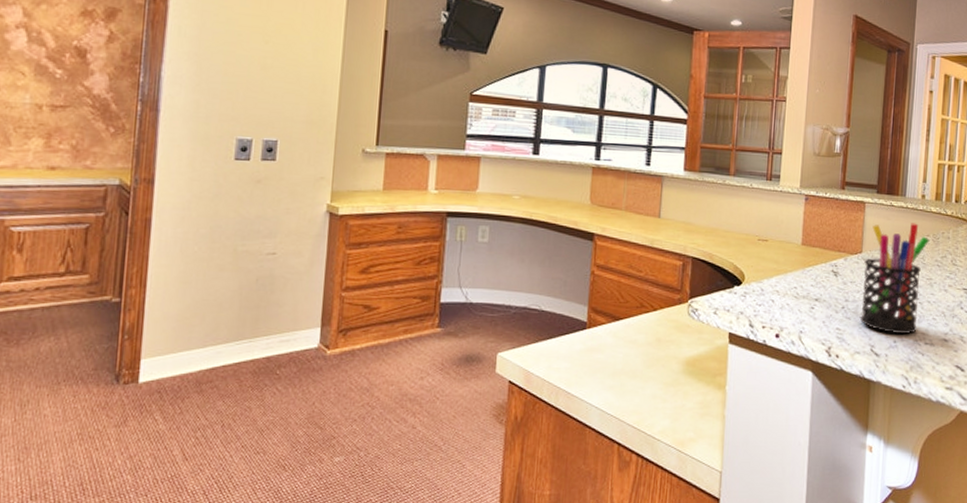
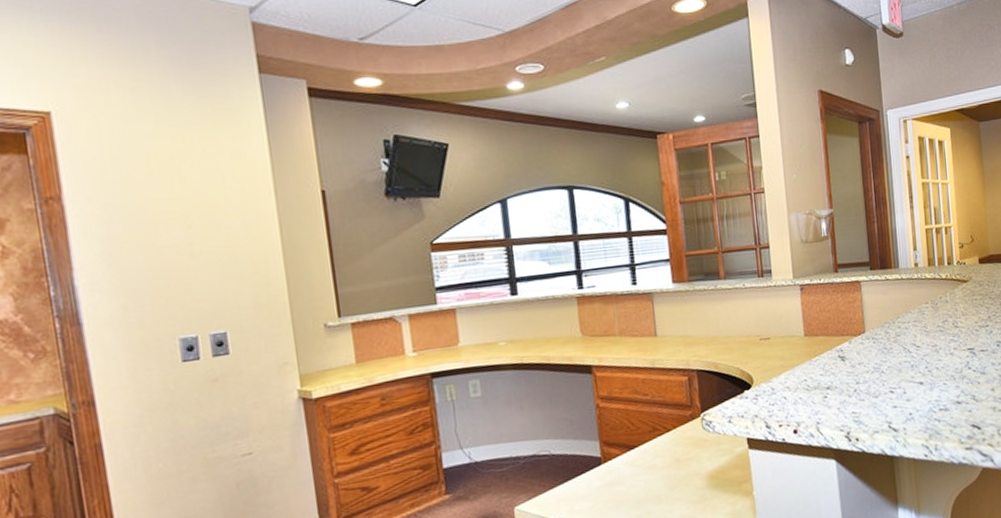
pen holder: present [860,223,930,335] -> none [868,293,930,407]

